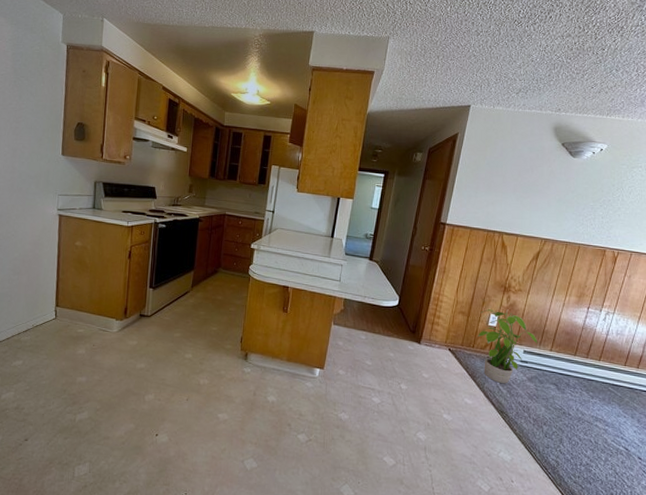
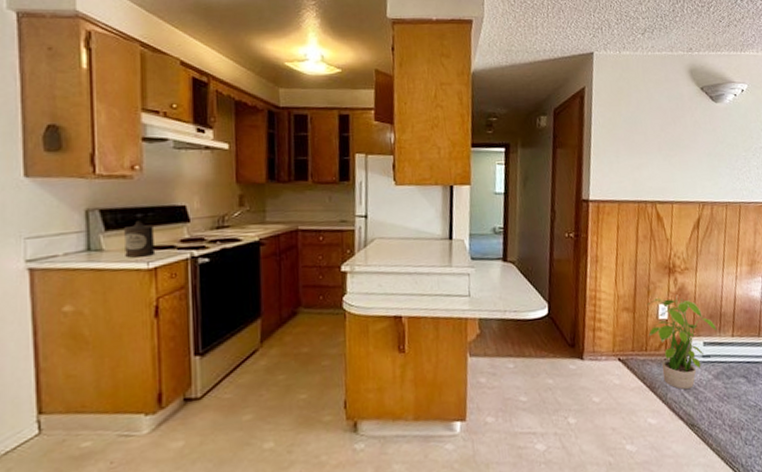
canister: none [115,193,134,218] -> present [124,221,154,258]

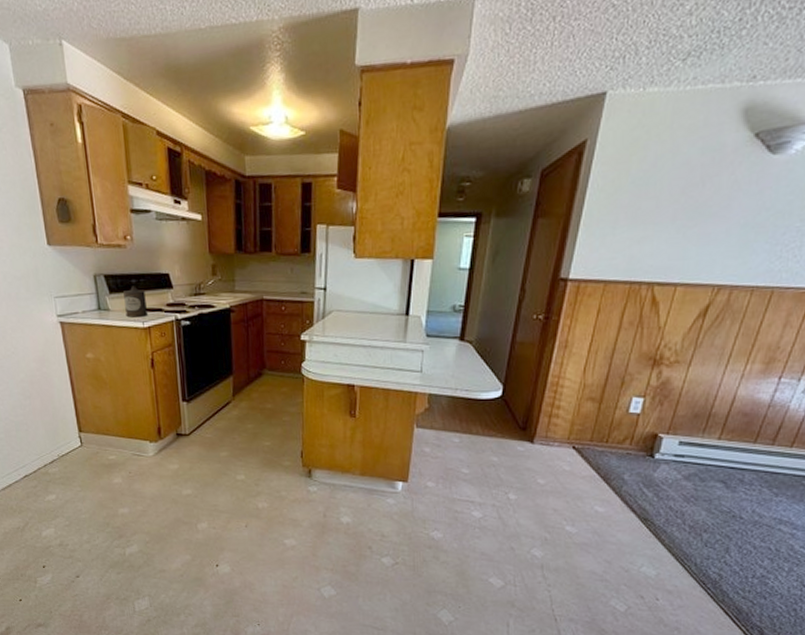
potted plant: present [647,295,716,390] -> none [613,389,700,486]

